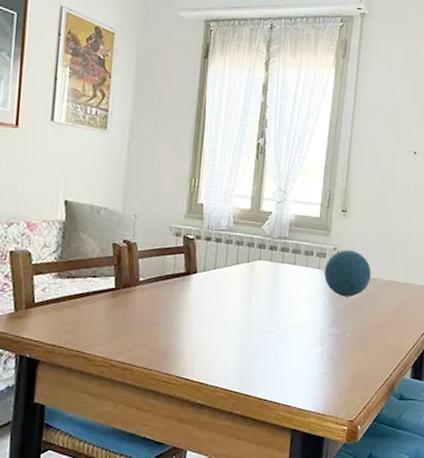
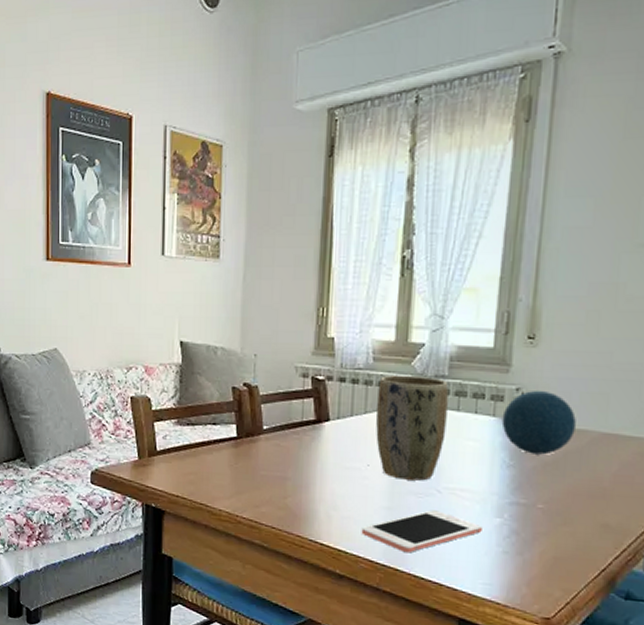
cell phone: none [219,344,309,380] -> present [361,510,482,553]
plant pot: none [233,236,288,321] -> present [376,374,449,481]

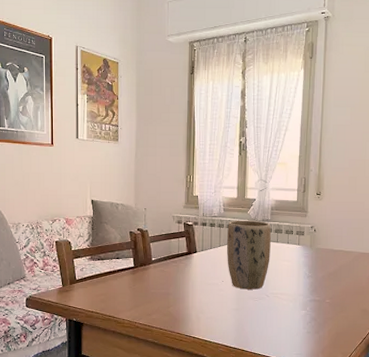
cell phone: present [361,510,482,553] -> none [220,308,294,338]
decorative orb: present [501,390,576,455] -> none [303,227,346,268]

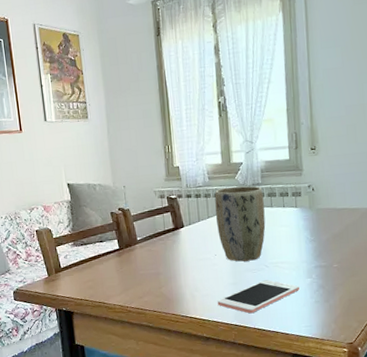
cell phone: none [220,308,294,338] -> present [217,280,299,314]

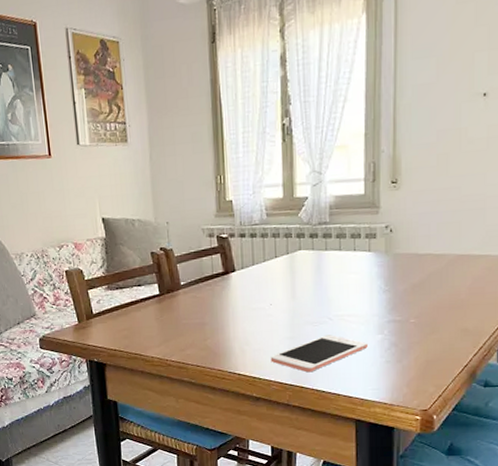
plant pot: present [214,185,266,262] -> none [273,224,332,313]

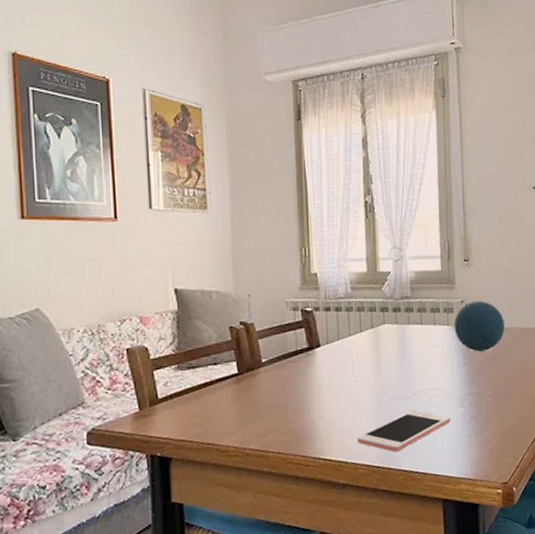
decorative orb: none [376,225,435,279] -> present [454,300,505,352]

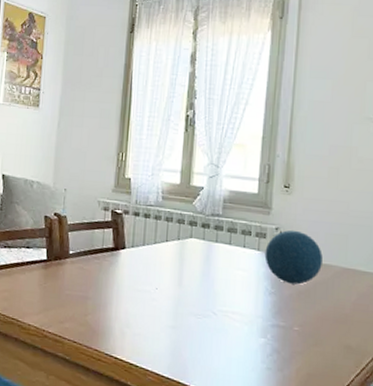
cell phone: present [357,410,451,452] -> none [150,329,250,368]

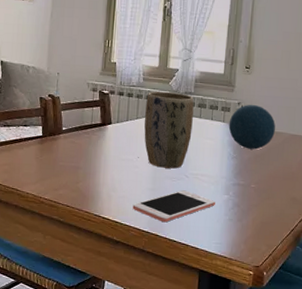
cell phone: none [150,329,250,368] -> present [132,190,215,223]
plant pot: none [163,212,222,304] -> present [144,91,194,169]

